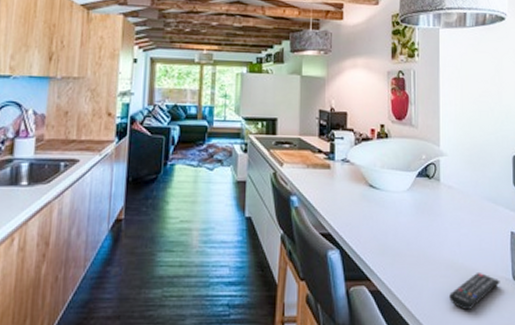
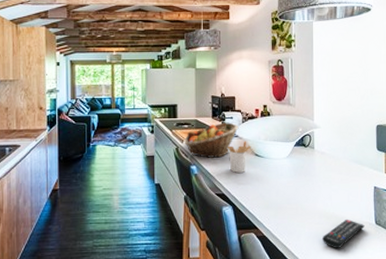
fruit basket: none [284,143,351,187] -> present [185,122,239,158]
utensil holder: none [336,167,366,207] -> present [228,141,252,173]

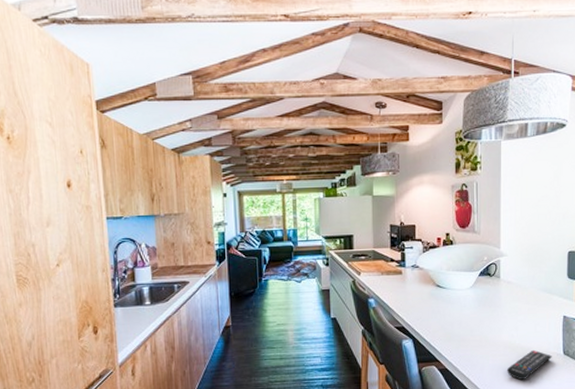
fruit basket: present [185,122,239,158] -> none [362,252,419,291]
utensil holder: present [228,141,252,173] -> none [407,271,433,305]

